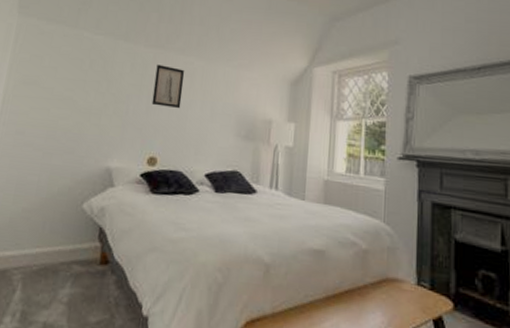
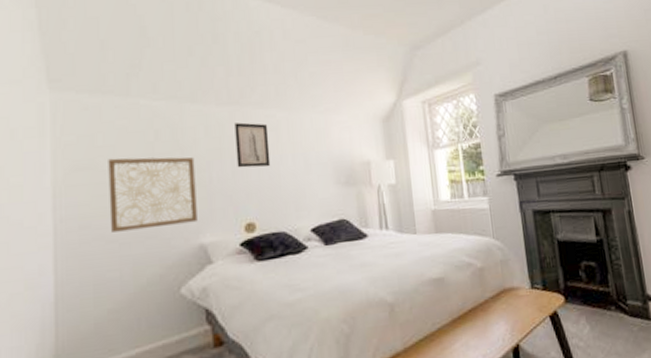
wall art: none [39,78,118,147] -> present [108,157,198,232]

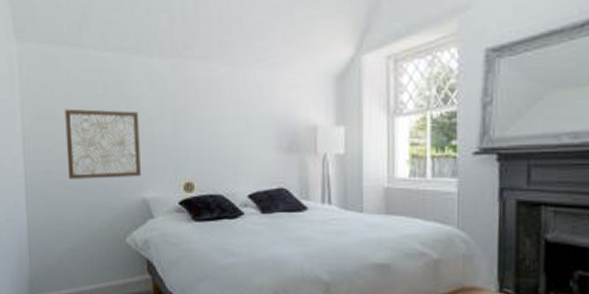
wall art: present [234,122,271,168] -> none [177,77,211,126]

